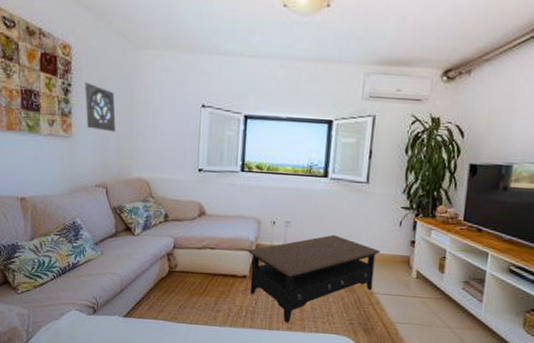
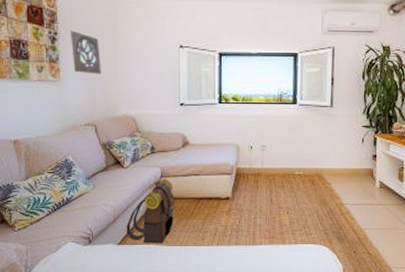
backpack: none [133,250,187,320] -> present [126,179,175,244]
coffee table: present [248,235,380,323] -> none [230,155,347,237]

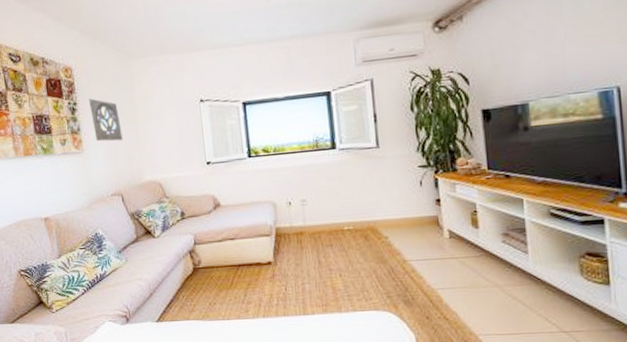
backpack: present [126,179,175,244] -> none [163,246,213,320]

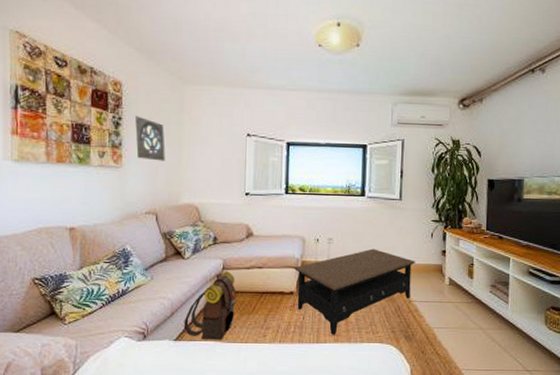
backpack: none [163,246,213,320] -> present [184,271,236,340]
coffee table: none [269,206,405,305] -> present [294,249,415,335]

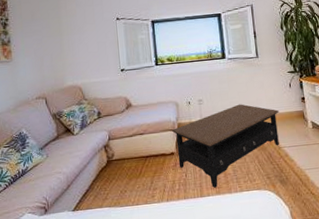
wall ornament: present [135,116,165,161] -> none [20,15,49,52]
backpack: present [184,271,236,340] -> none [79,141,124,207]

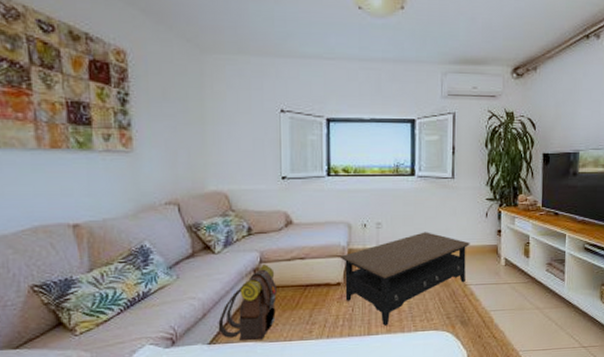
backpack: none [79,141,124,207] -> present [218,264,277,341]

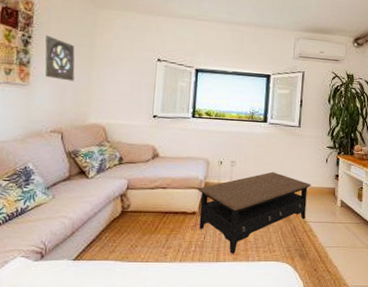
wall ornament: none [146,91,185,143] -> present [45,35,75,81]
backpack: present [218,264,277,341] -> none [83,191,139,260]

